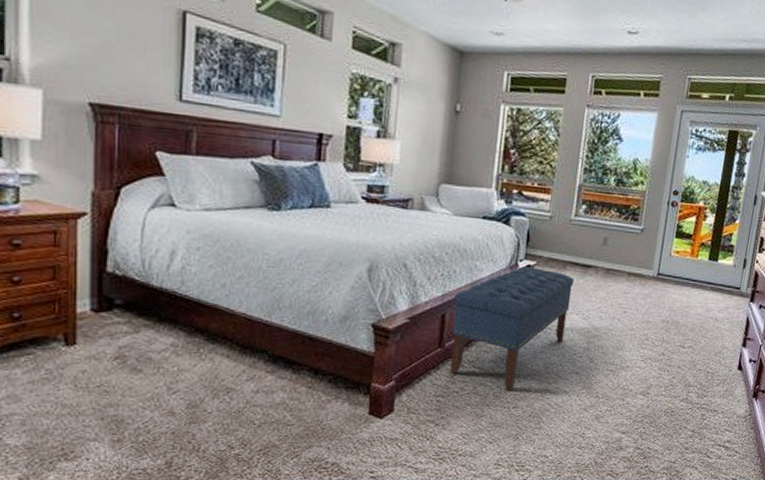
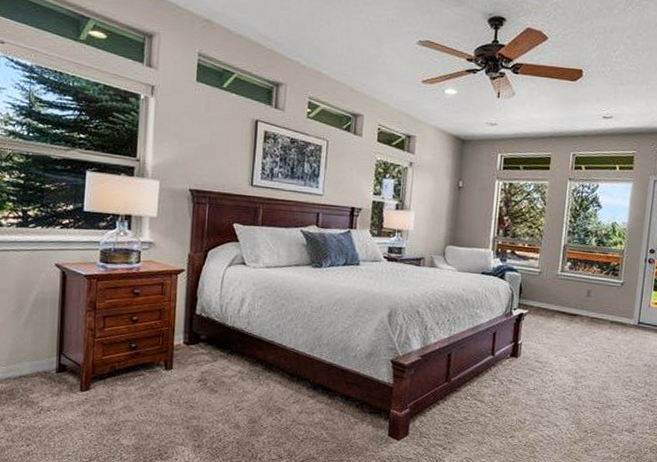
bench: present [450,267,575,391] -> none [455,315,562,423]

